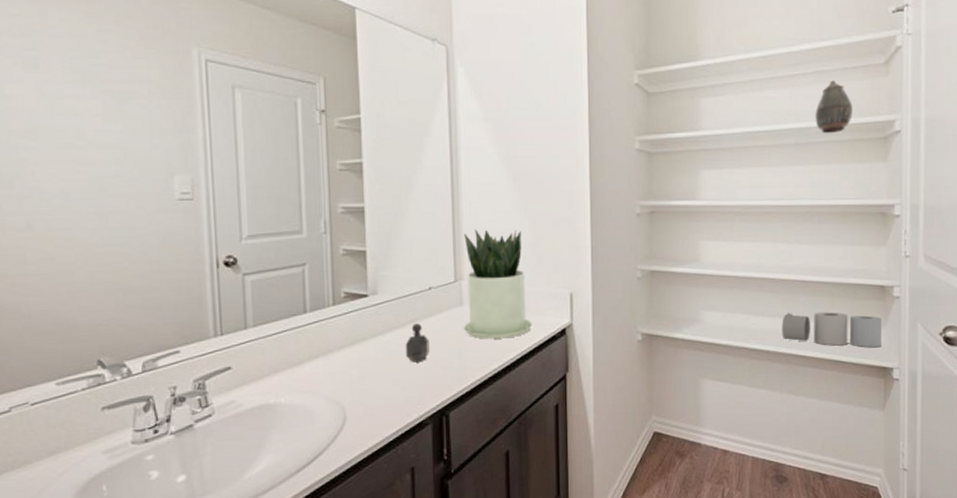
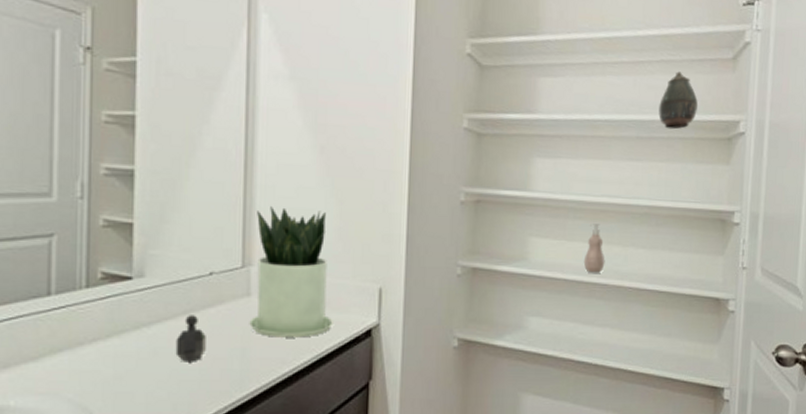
soap bottle: none [751,224,772,269] -> present [583,222,605,273]
toilet paper roll: present [782,312,810,342] -> none [611,322,642,356]
toilet paper roll: present [814,312,848,346] -> none [644,324,681,361]
toilet paper roll: present [850,315,882,348] -> none [682,329,715,365]

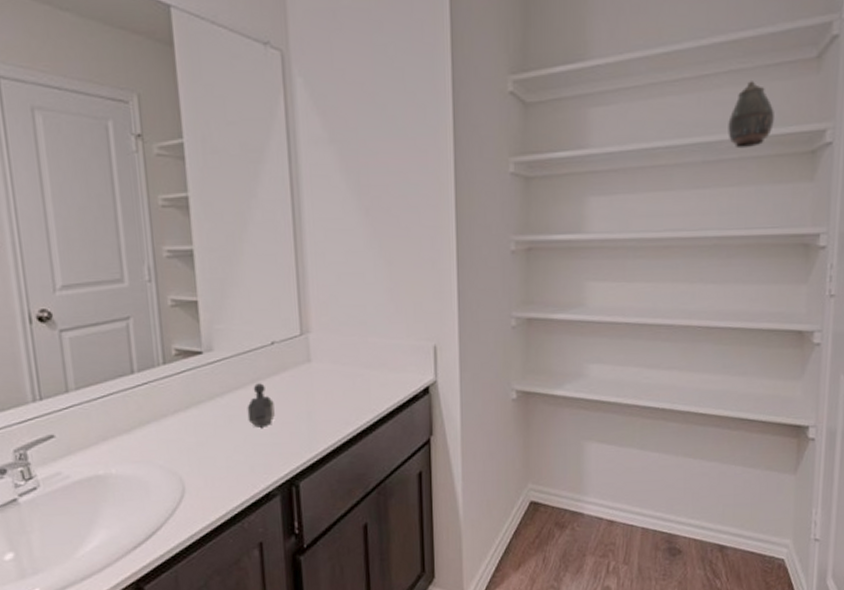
planter: present [249,207,333,338] -> none [310,273,391,400]
soap bottle: present [583,222,605,273] -> none [646,260,670,314]

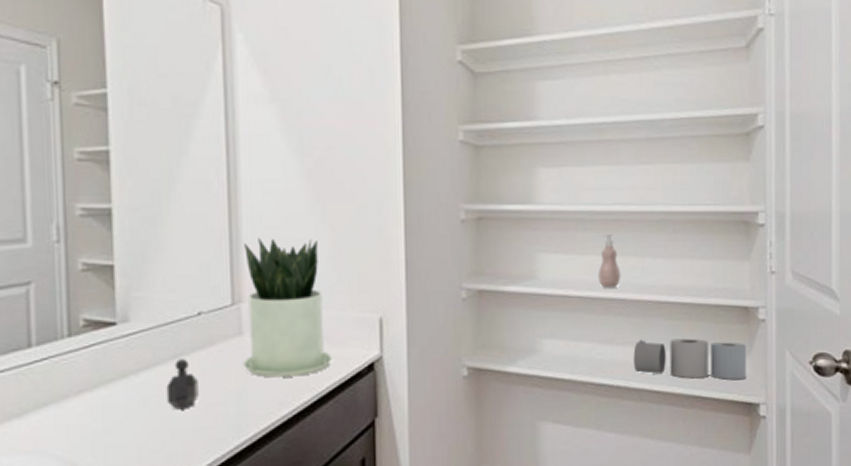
planter: none [310,273,391,400] -> present [243,238,332,378]
soap bottle: none [646,260,670,314] -> present [597,233,621,288]
toilet paper roll: none [679,363,714,398] -> present [633,339,666,375]
toilet paper roll: none [717,362,758,402] -> present [670,338,709,379]
decorative jar: present [728,81,776,149] -> none [669,65,712,128]
toilet paper roll: none [759,366,798,404] -> present [711,342,746,381]

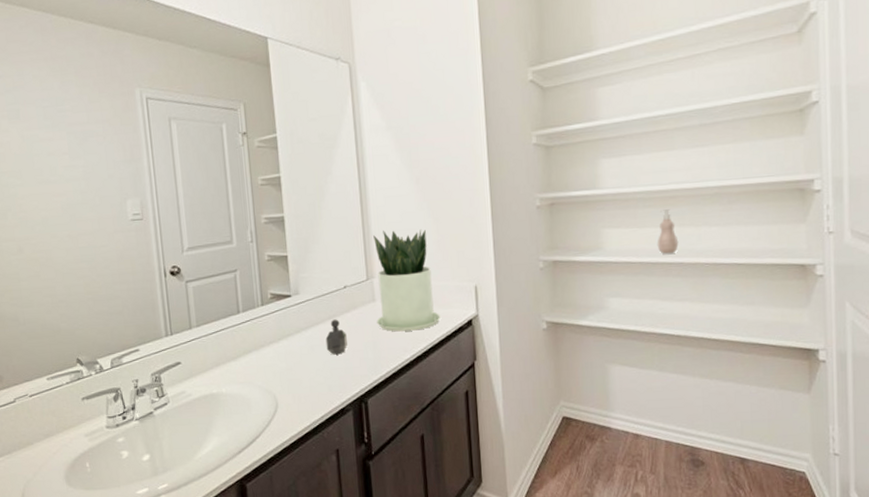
toilet paper roll: present [633,339,666,375] -> none [692,295,724,325]
toilet paper roll: present [670,338,709,379] -> none [727,293,766,329]
toilet paper roll: present [711,342,746,381] -> none [768,296,804,329]

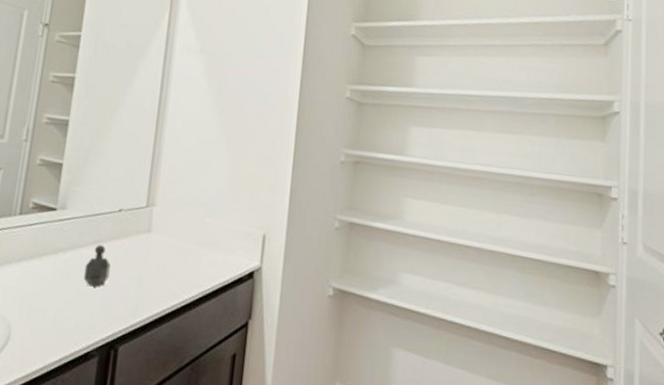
planter: present [373,229,441,332] -> none [147,156,221,274]
soap bottle: present [657,208,679,254] -> none [457,188,479,237]

